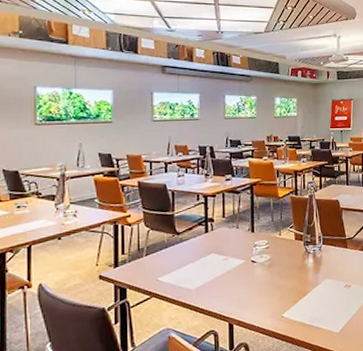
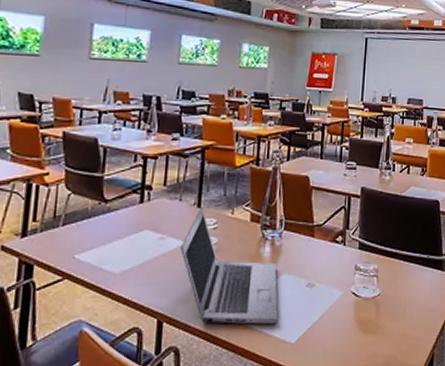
laptop: none [240,232,324,322] -> present [180,207,278,325]

